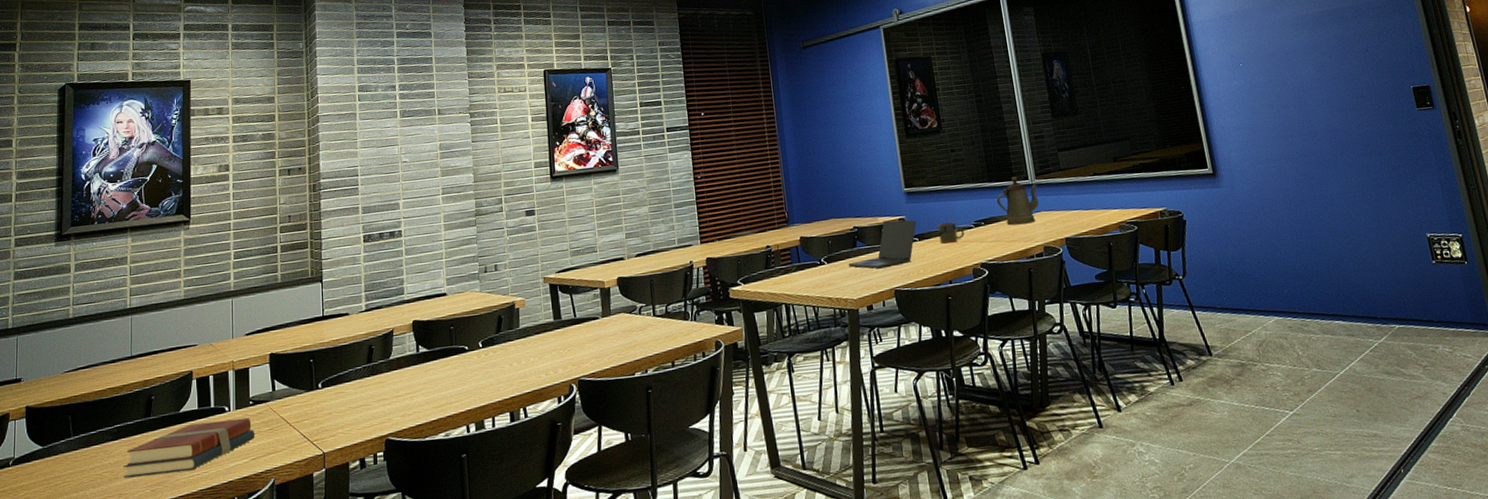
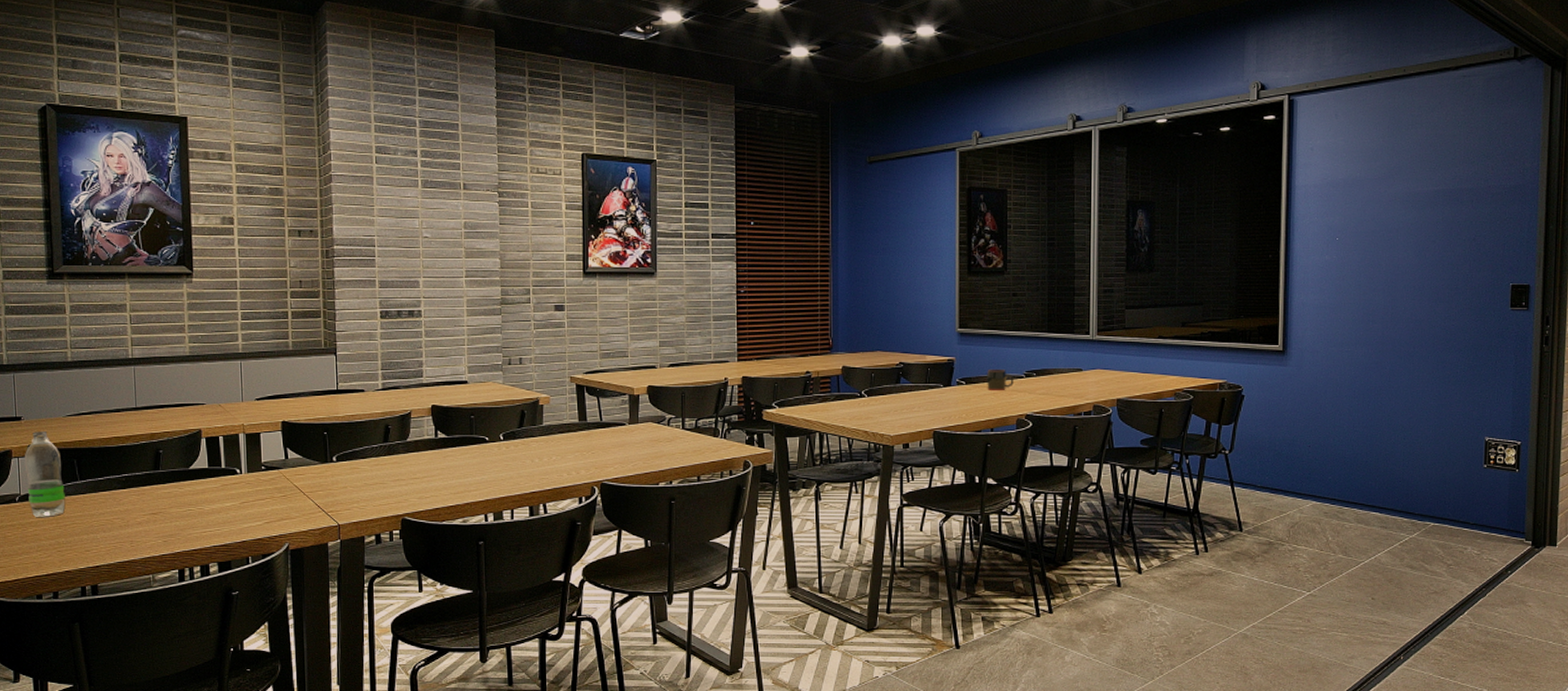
bottle: none [20,390,58,481] -> present [24,431,66,518]
books: present [123,417,255,477] -> none [133,482,268,526]
laptop: present [848,220,916,269] -> none [889,360,965,408]
coffee pot: present [996,176,1039,226] -> none [1052,329,1098,380]

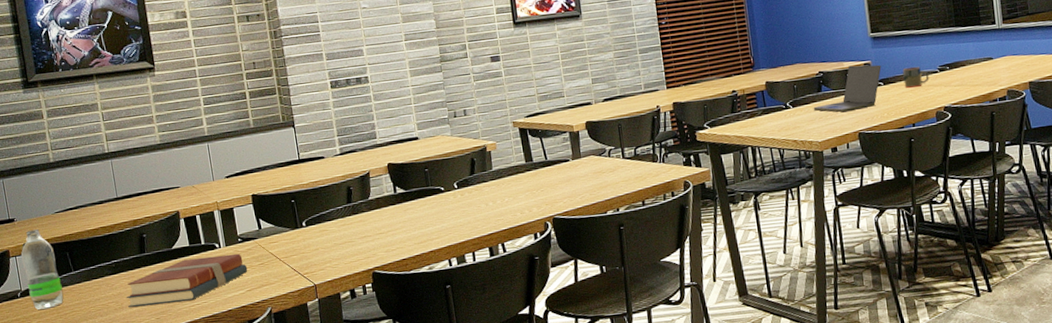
books: none [133,482,268,526] -> present [126,253,248,307]
laptop: none [889,360,965,408] -> present [813,64,882,113]

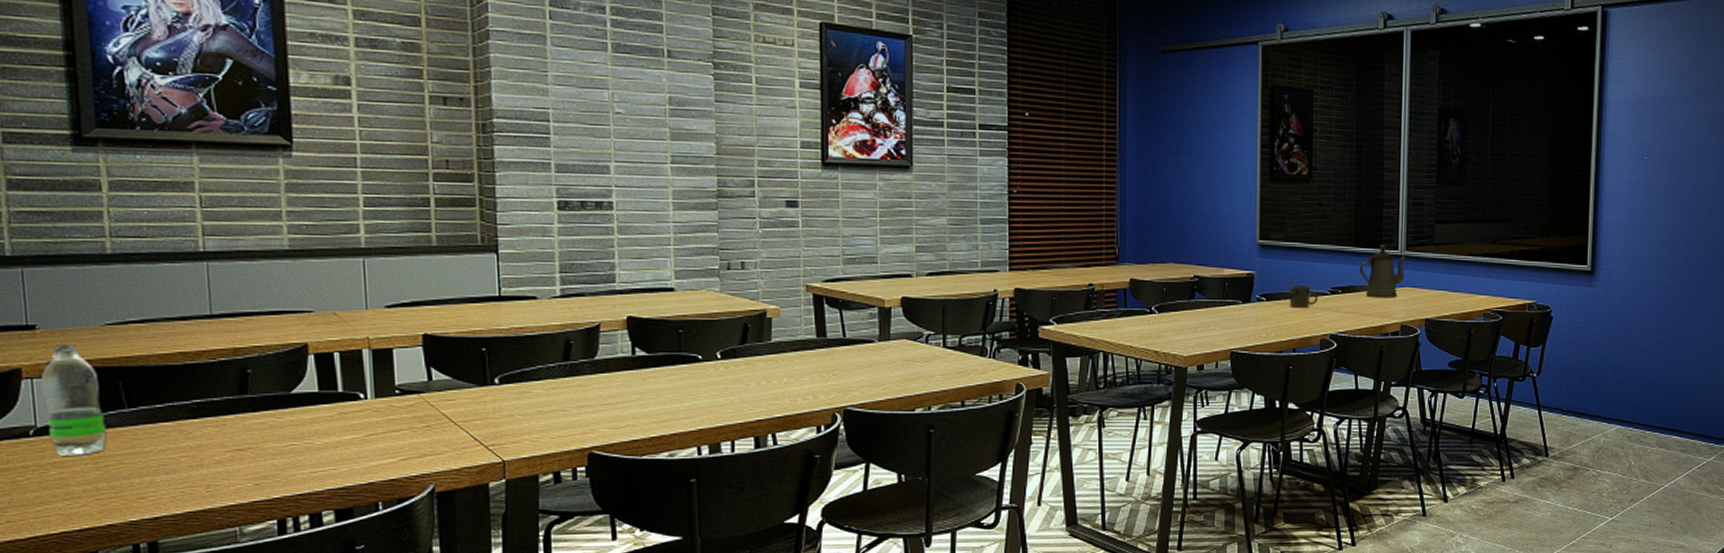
books: present [126,253,248,307] -> none [209,409,405,465]
laptop: present [813,64,882,113] -> none [1182,273,1266,326]
coffee pot: none [962,20,1005,70] -> present [1359,243,1407,298]

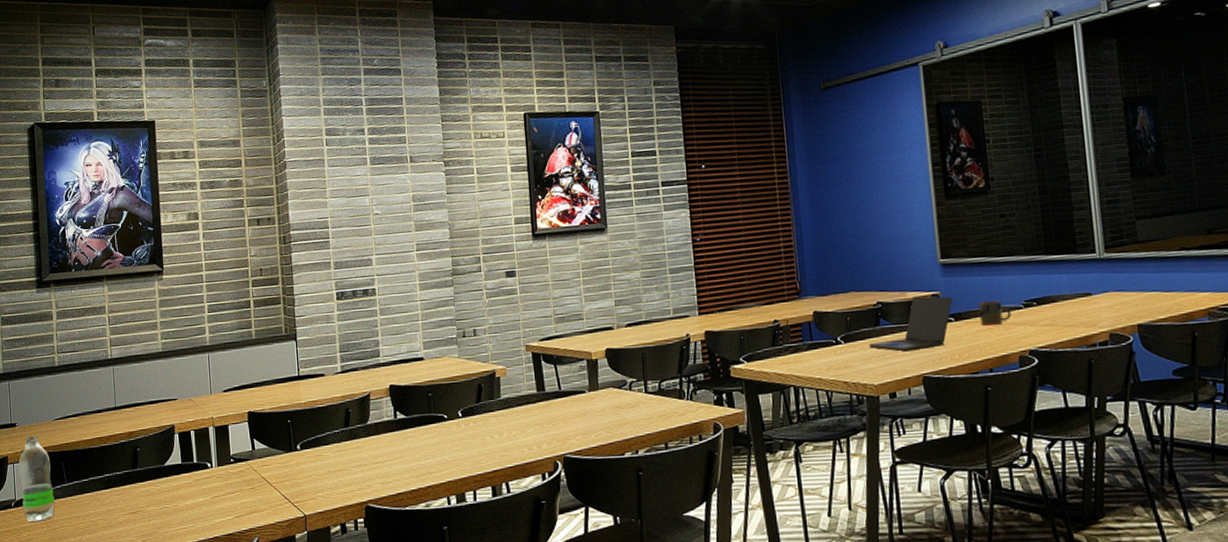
laptop: none [1182,273,1266,326] -> present [869,296,953,352]
coffee pot: present [1359,243,1407,298] -> none [1053,248,1107,308]

